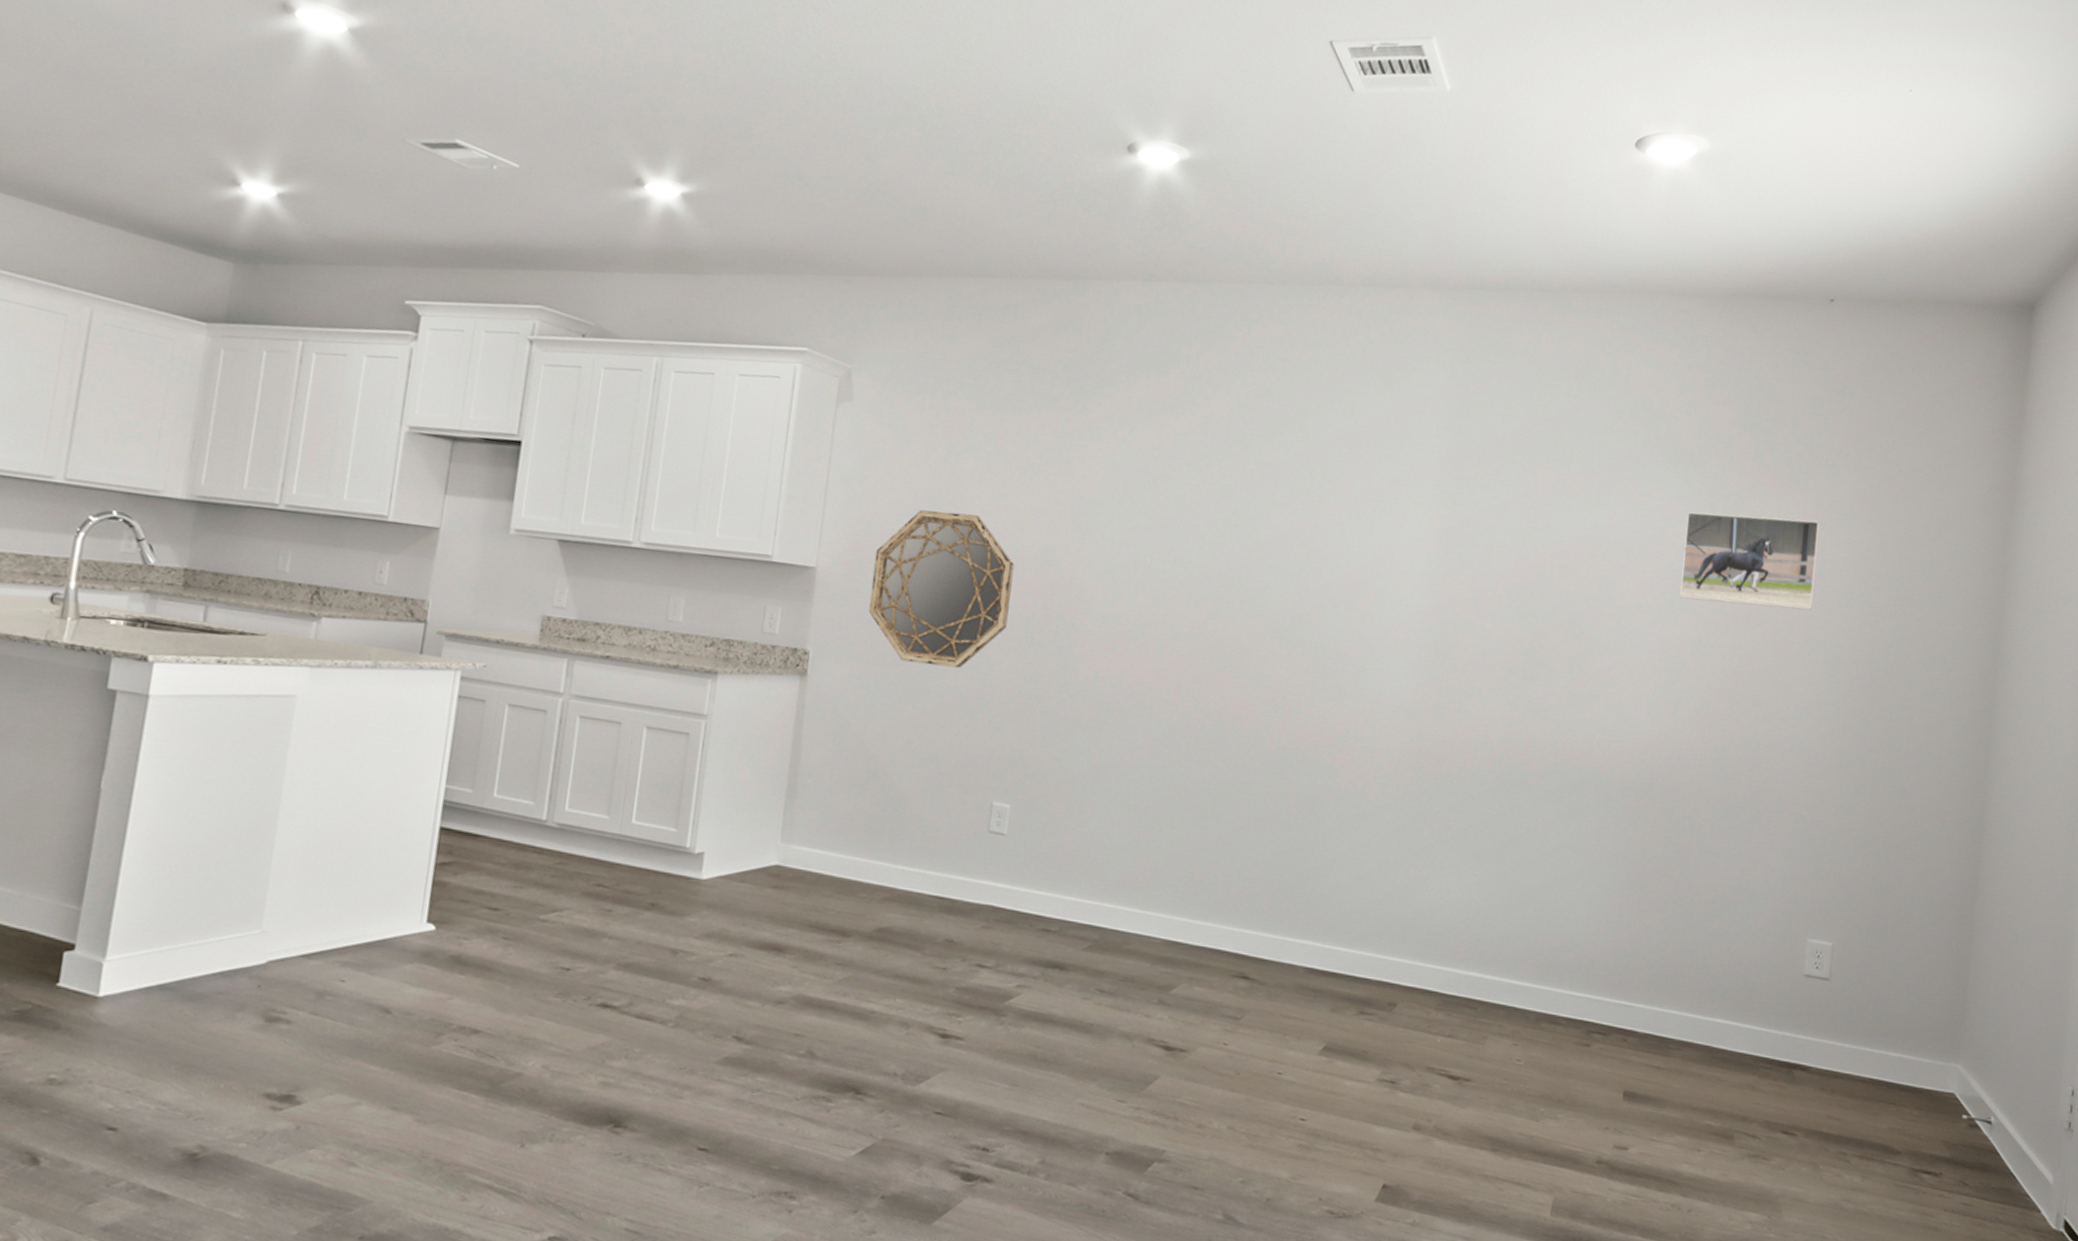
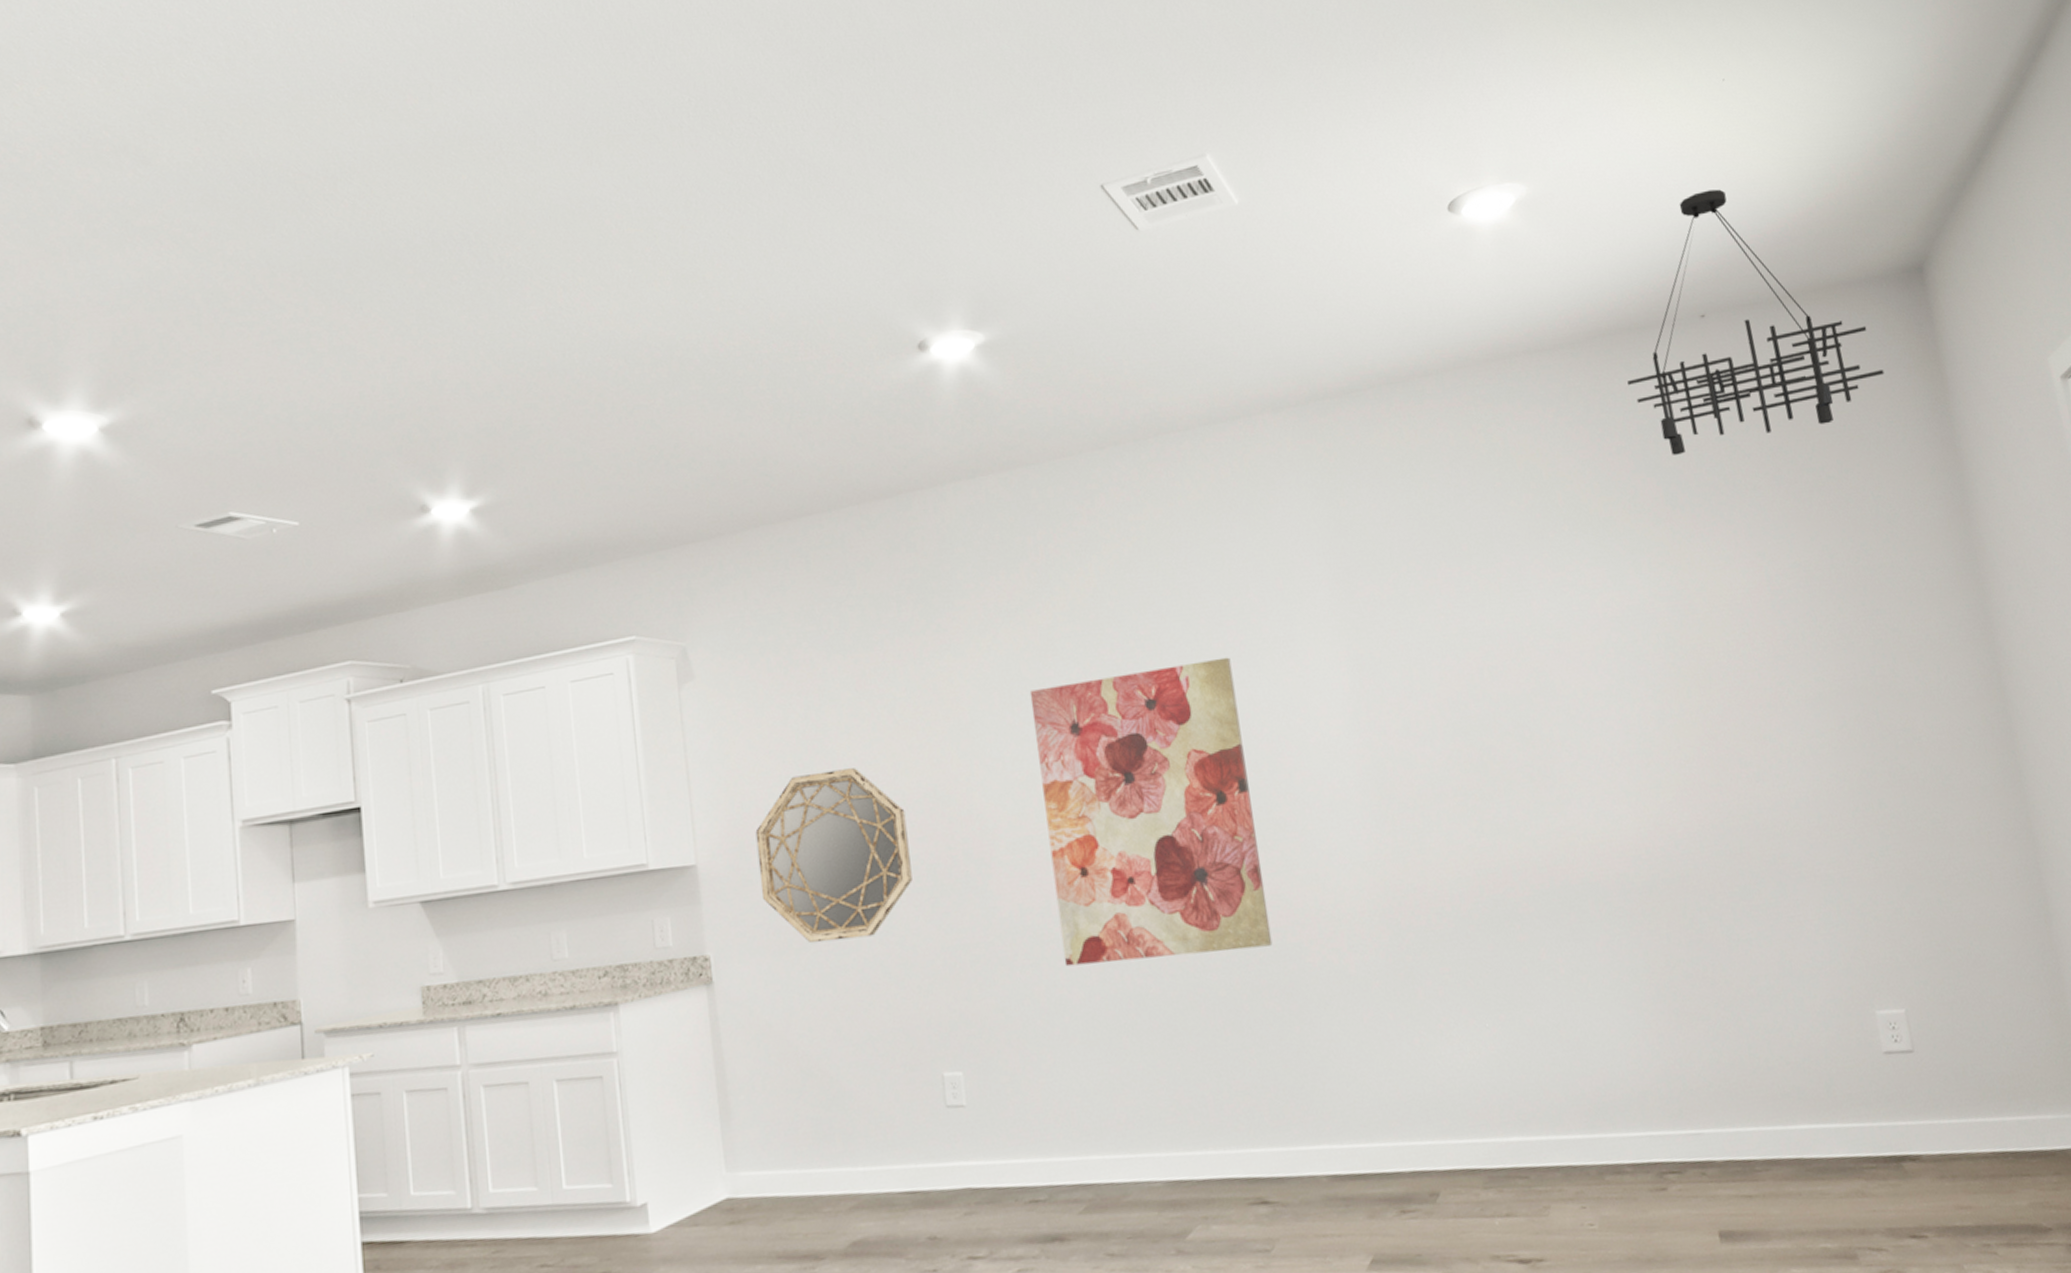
wall art: none [1123,485,1337,761] -> present [1029,657,1273,967]
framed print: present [1680,512,1819,611] -> none [1611,552,1775,671]
chandelier: none [1750,187,1975,425] -> present [1627,189,1885,455]

